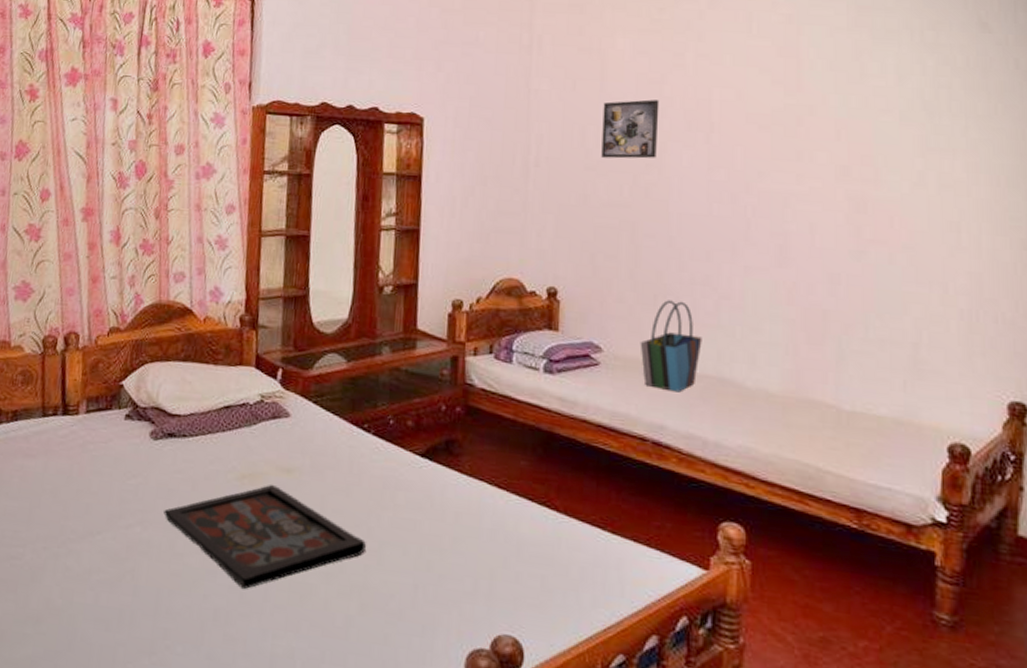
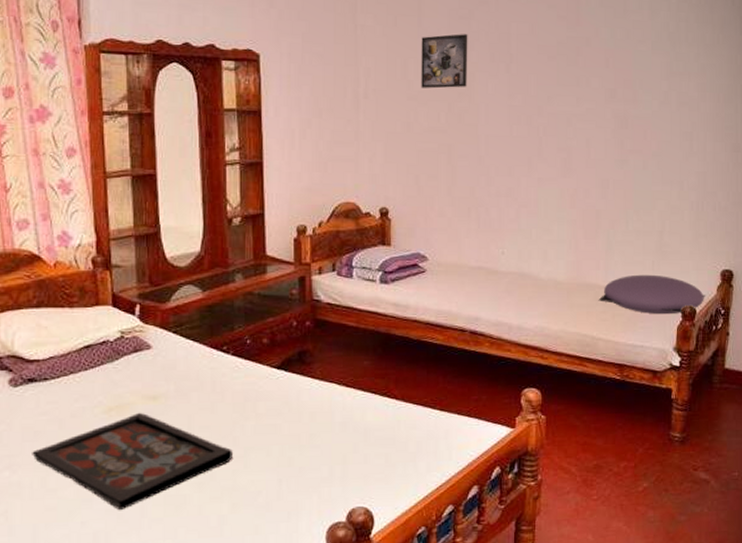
tote bag: present [640,300,702,393] -> none [458,211,507,288]
cushion: none [826,395,985,453] -> present [598,274,705,315]

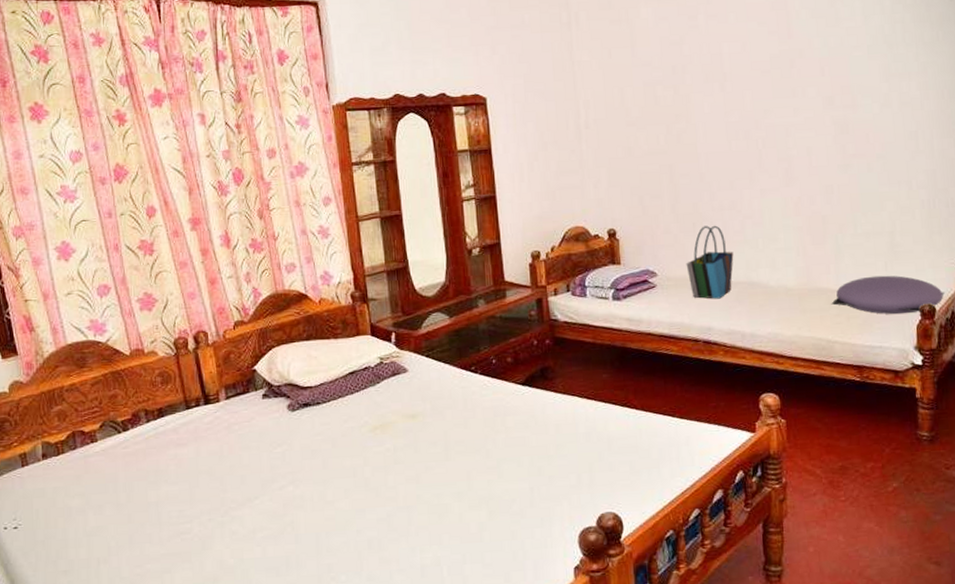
tray: present [32,412,232,511] -> none [311,430,487,520]
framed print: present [421,34,468,89] -> none [636,59,683,114]
tote bag: none [458,211,507,288] -> present [686,225,734,299]

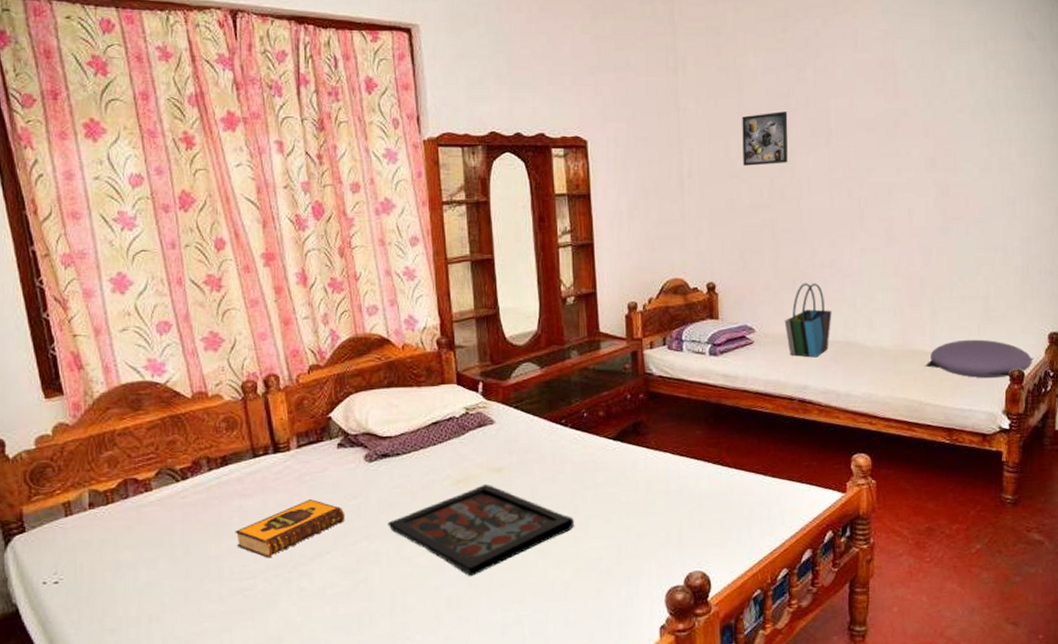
hardback book: none [172,447,272,504] -> present [235,499,346,558]
tray: none [311,430,487,520] -> present [388,483,574,577]
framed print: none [636,59,683,114] -> present [742,111,788,166]

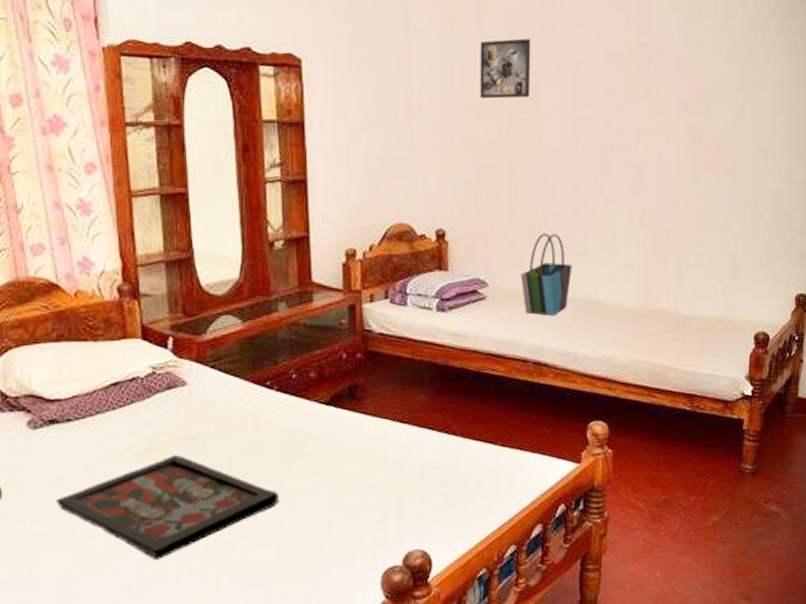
cushion: present [925,339,1033,379] -> none [668,299,779,342]

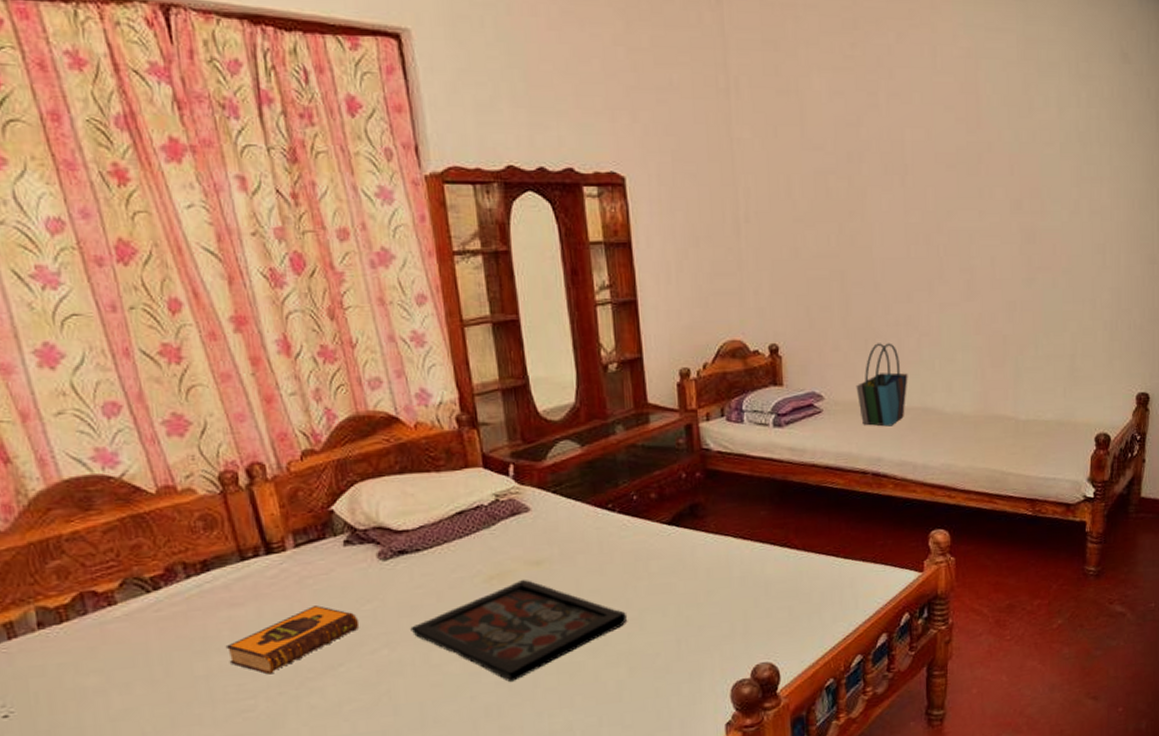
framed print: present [480,38,531,99] -> none [805,144,858,208]

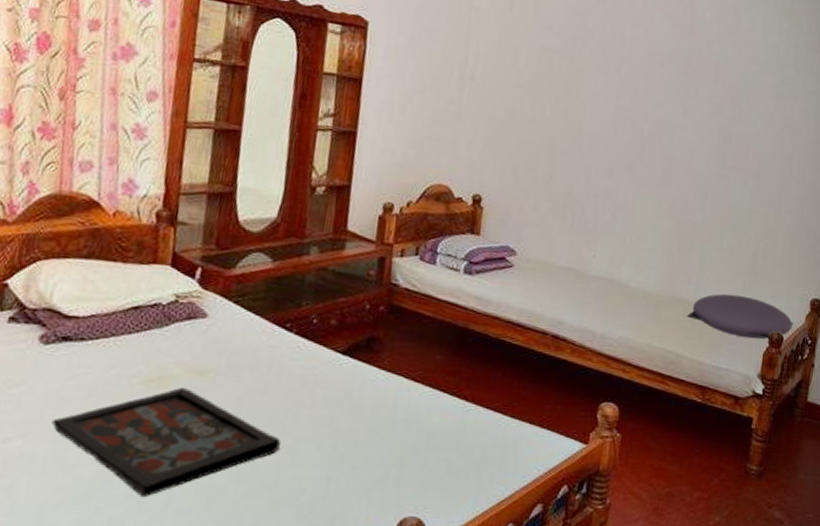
tote bag: present [856,343,908,427] -> none [548,210,600,292]
cushion: none [1007,402,1120,445] -> present [686,293,794,339]

